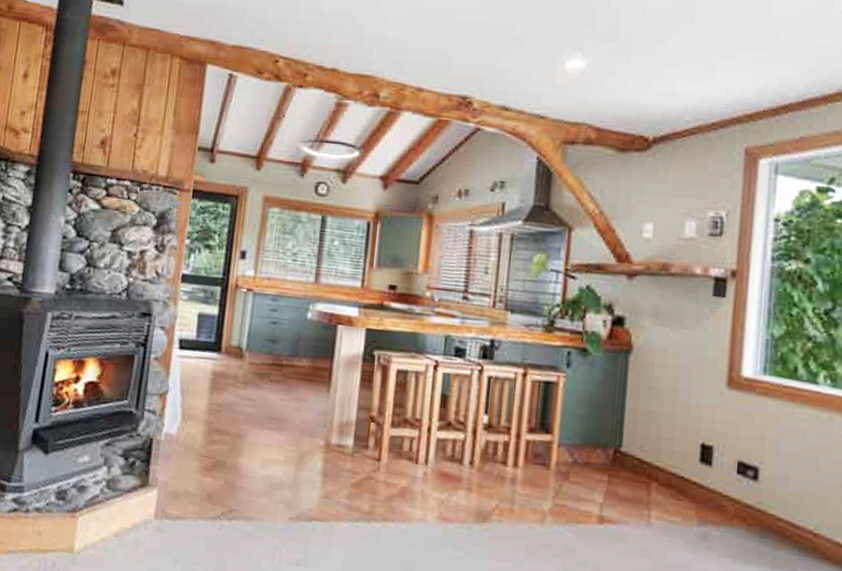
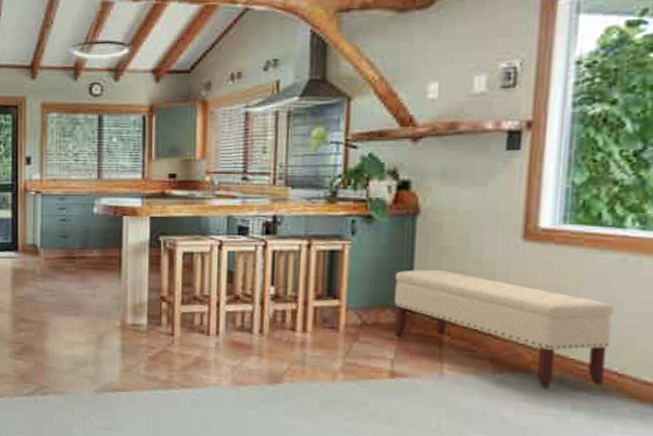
bench: none [604,408,809,546] -> present [394,269,614,389]

